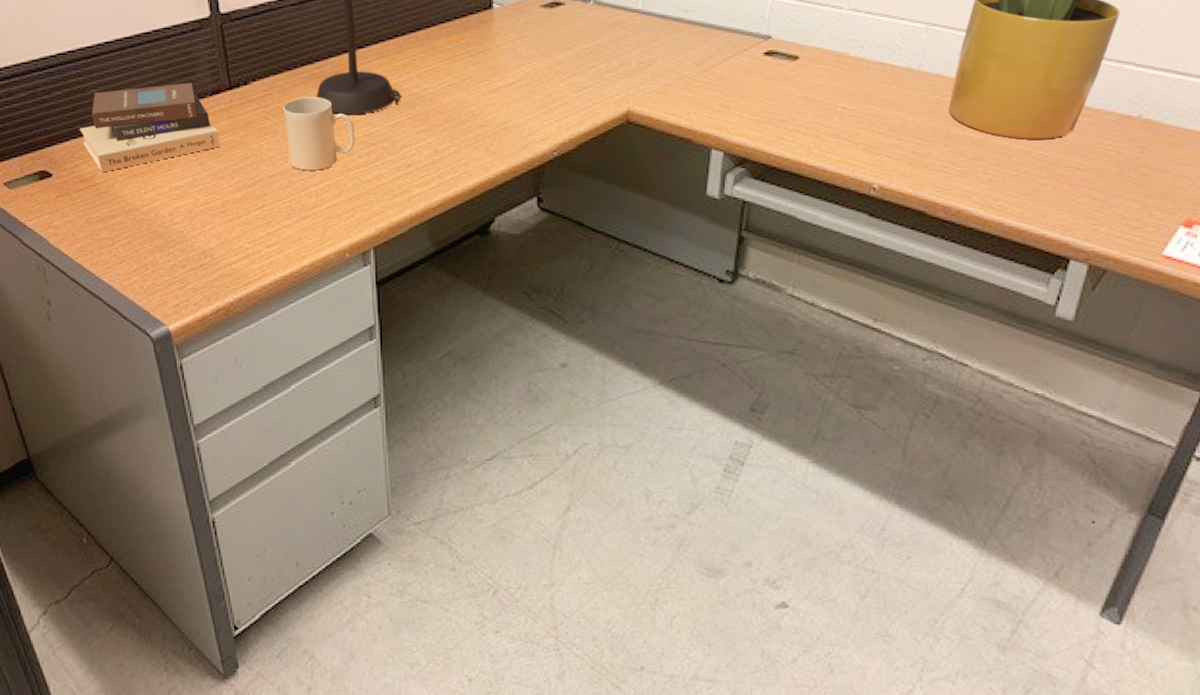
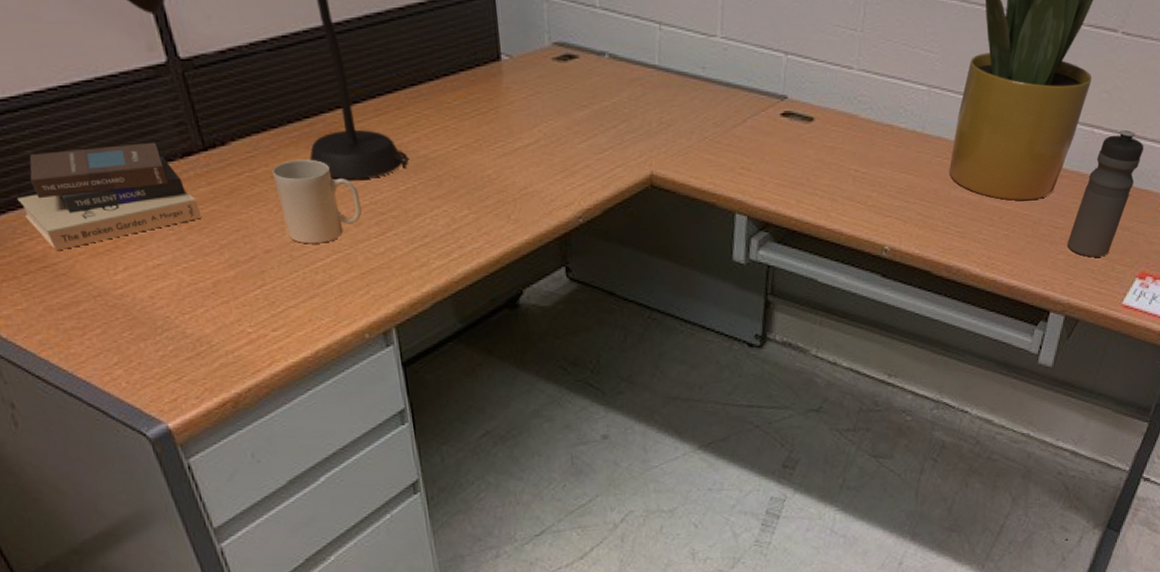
water bottle: none [1091,65,1188,202] -> present [1067,129,1144,258]

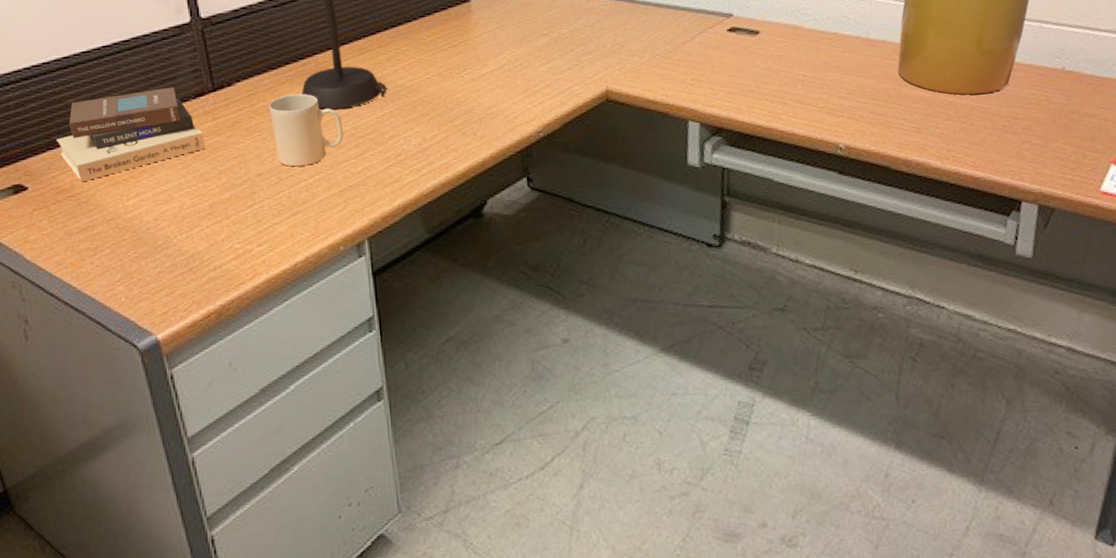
water bottle: present [1067,129,1144,258] -> none [1030,22,1099,146]

